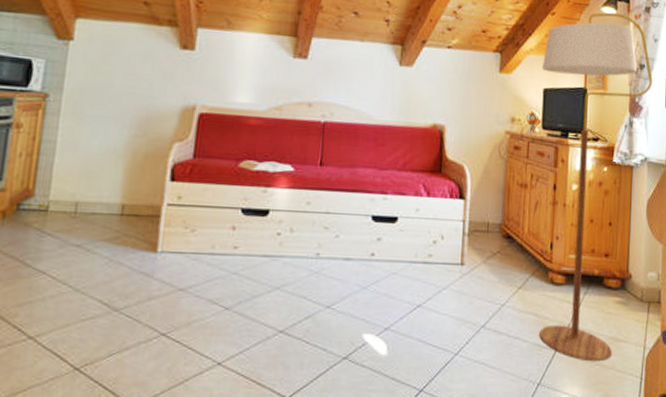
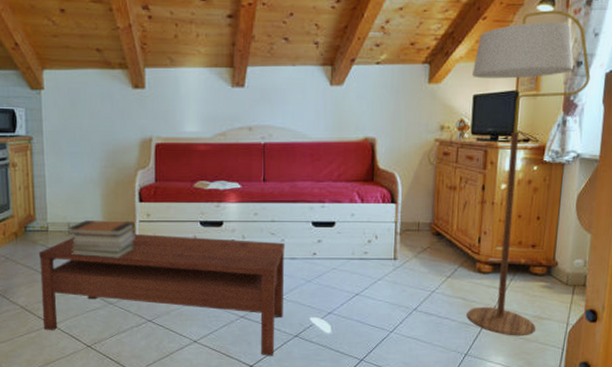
coffee table: none [18,220,340,385] -> present [39,234,285,356]
book stack: none [74,200,162,250] -> present [68,220,135,258]

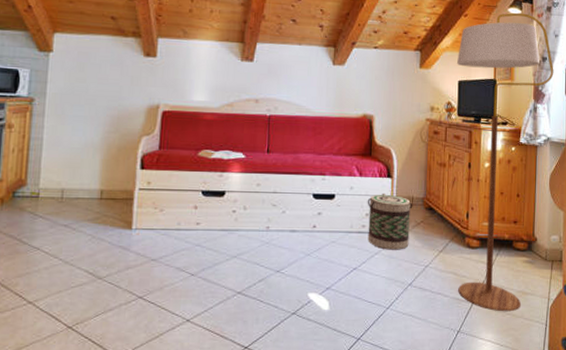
coffee table: present [39,234,285,356] -> none [20,203,286,336]
book stack: present [68,220,135,258] -> none [60,187,134,228]
basket: none [369,219,419,276] -> present [367,193,413,250]

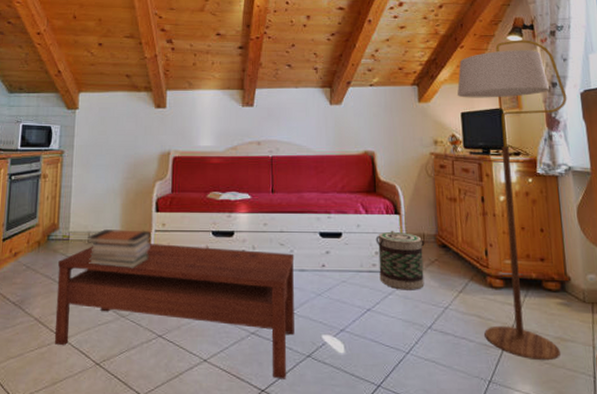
coffee table: none [20,203,286,336] -> present [55,244,295,379]
book stack: none [60,187,134,228] -> present [87,229,151,268]

